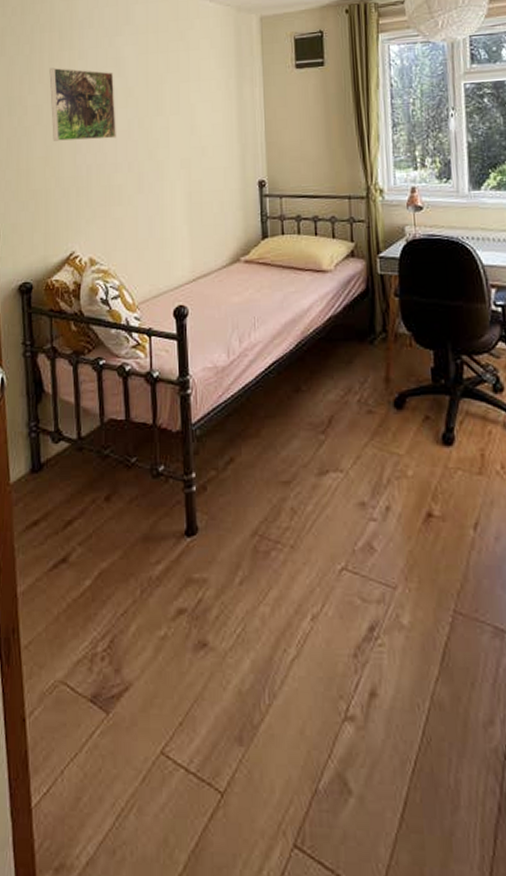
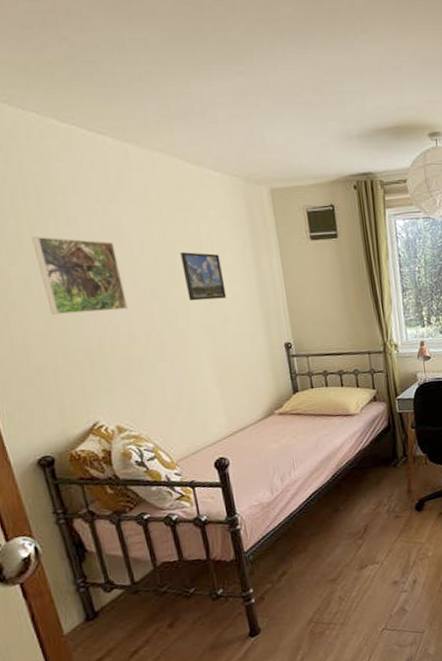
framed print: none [169,81,207,132] -> present [180,251,227,301]

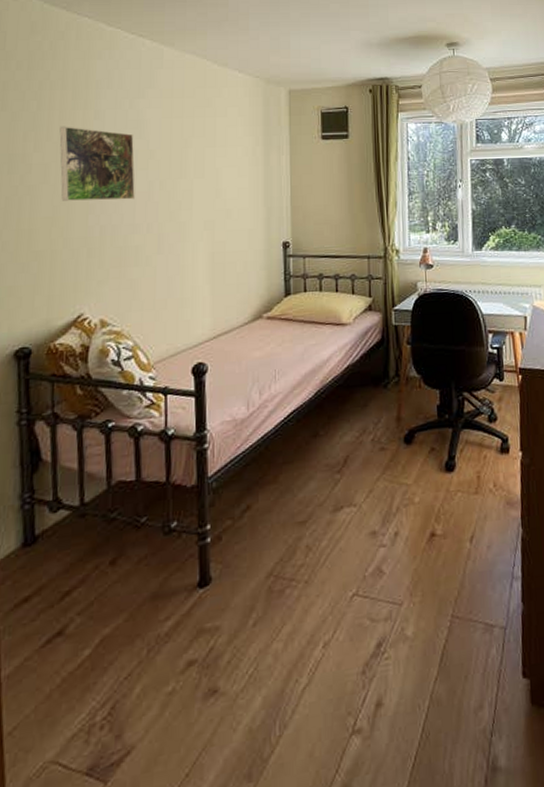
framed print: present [180,251,227,301] -> none [194,145,232,194]

